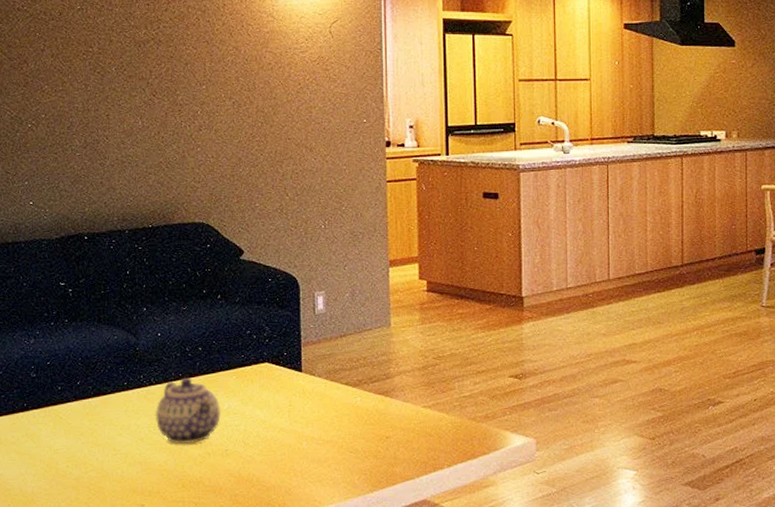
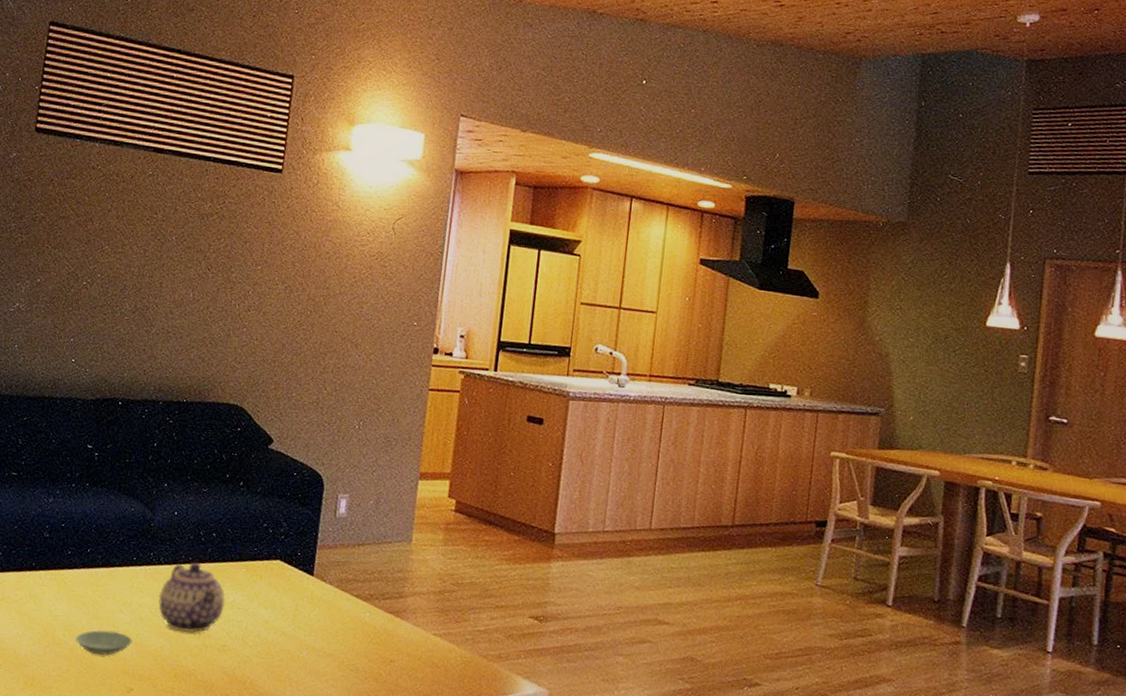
saucer: none [79,455,136,479] -> present [75,630,133,655]

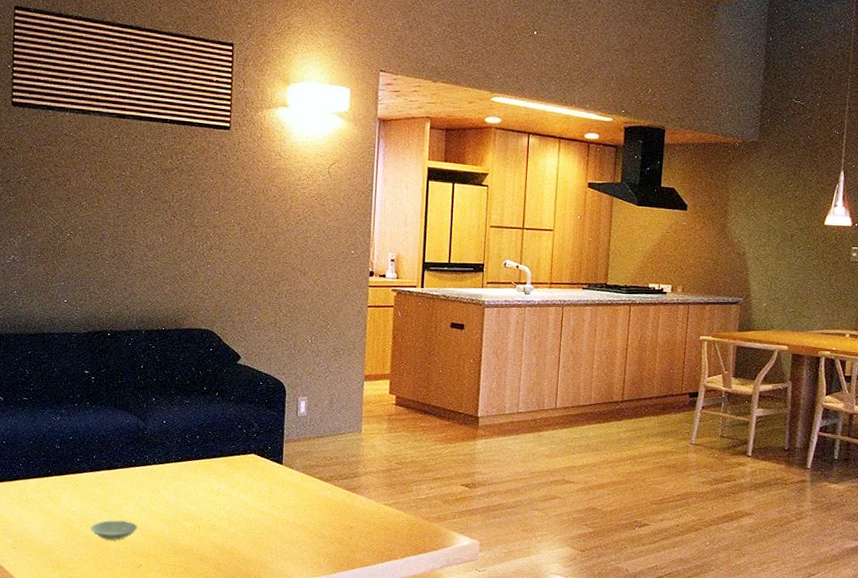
teapot: present [158,561,226,633] -> none [156,459,212,518]

